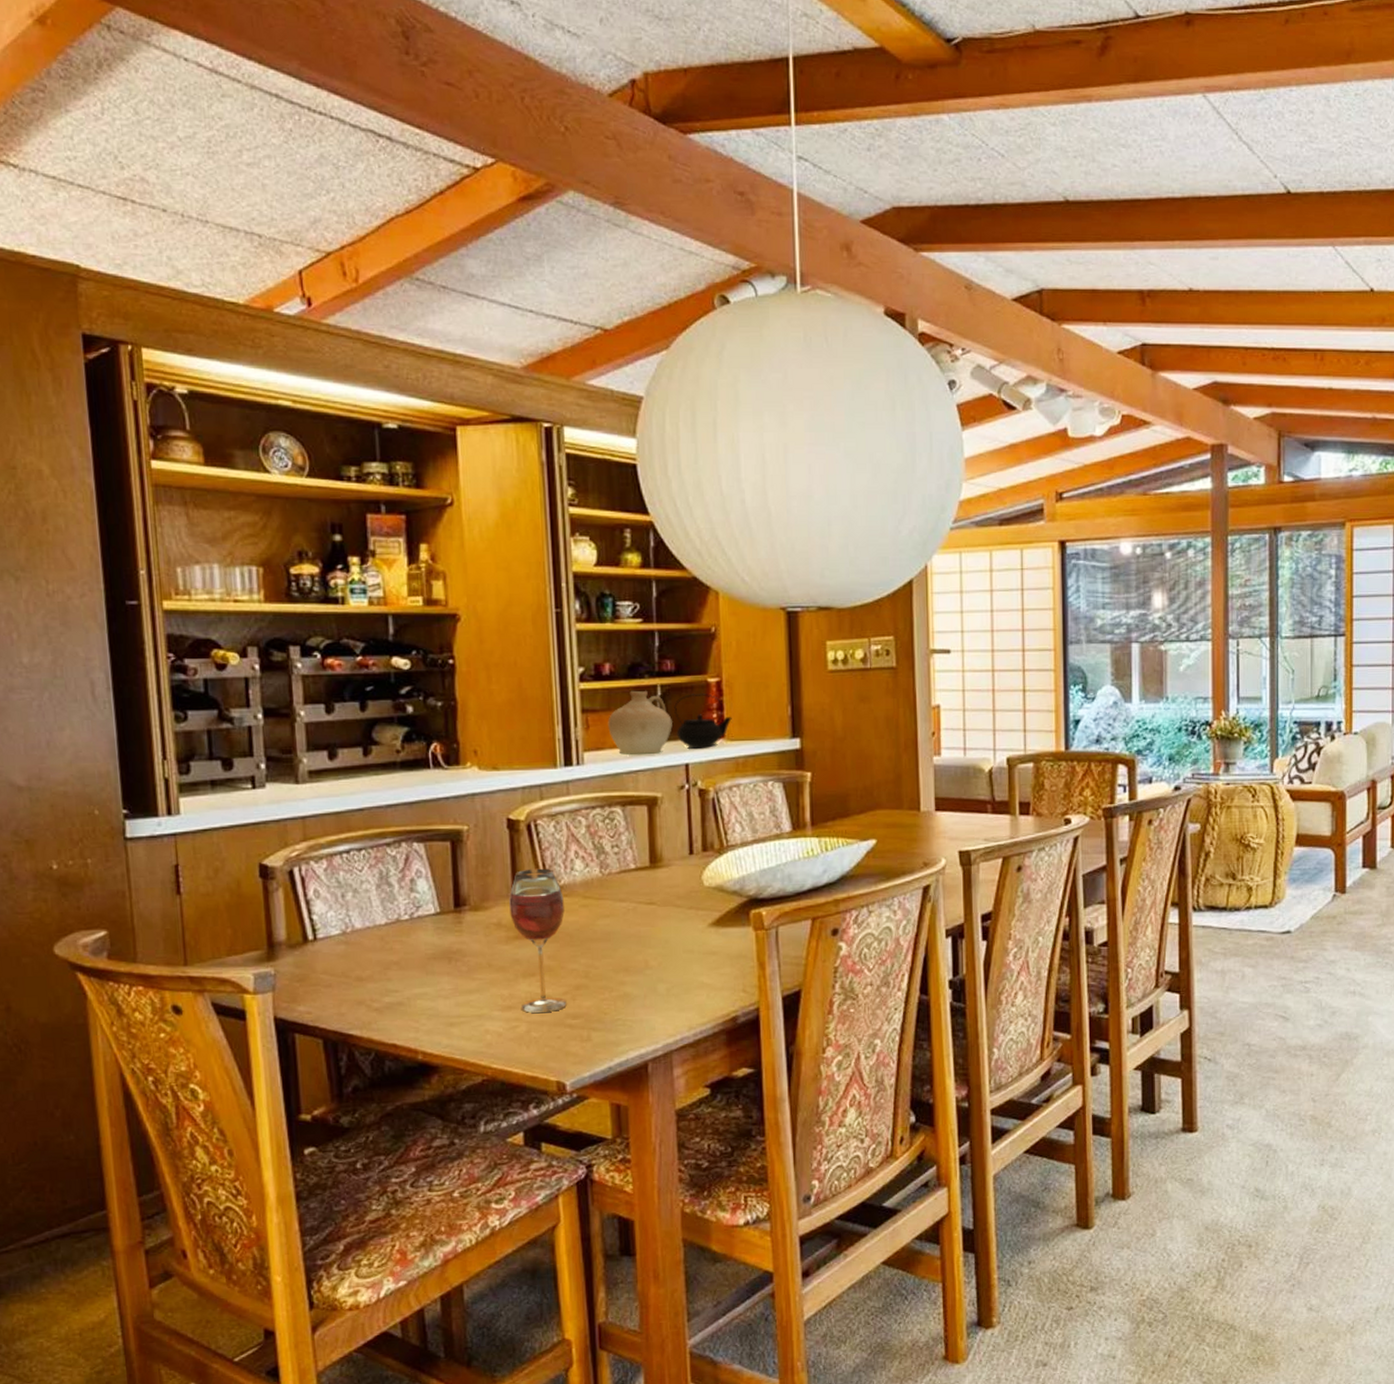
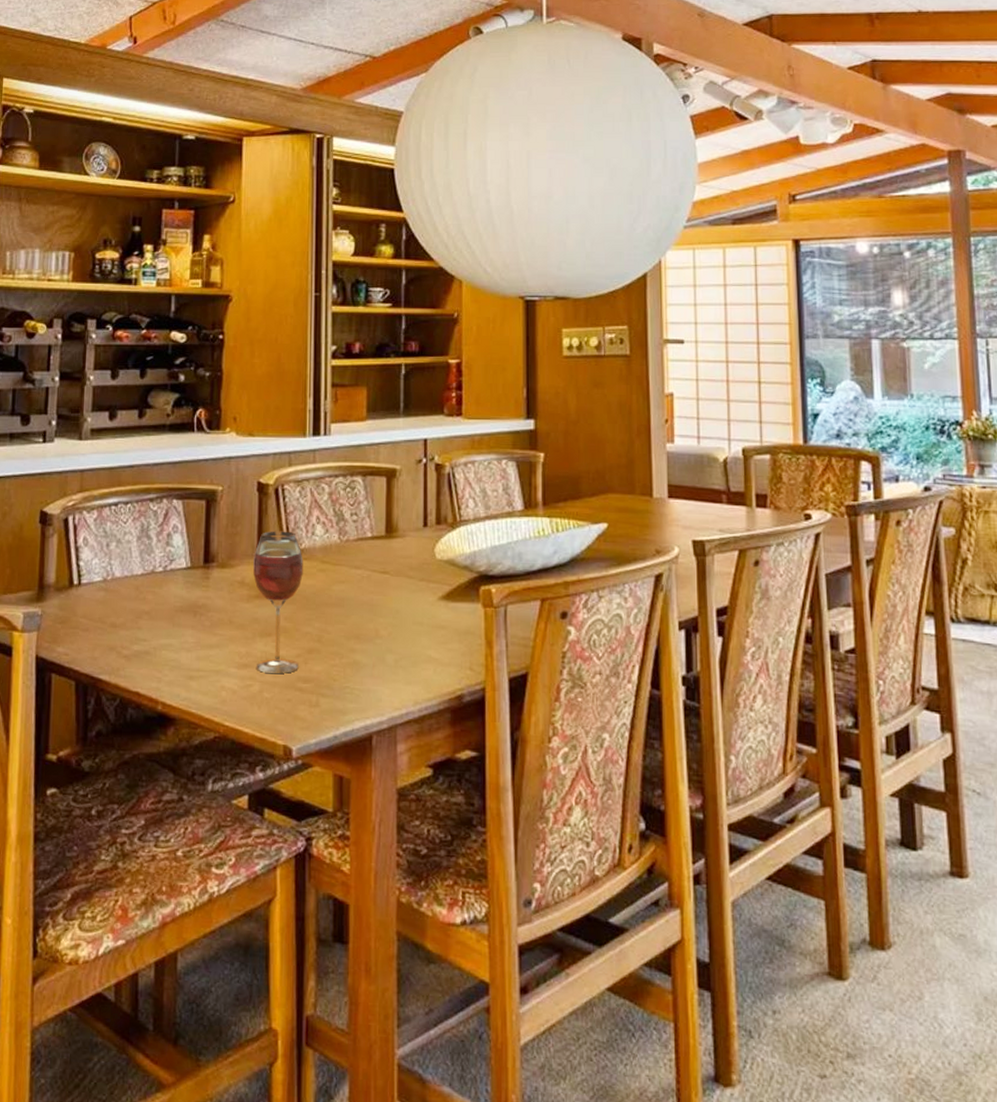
ceramic jug: present [608,690,672,755] -> none [355,368,414,428]
teapot: present [673,692,732,750] -> none [415,372,470,426]

